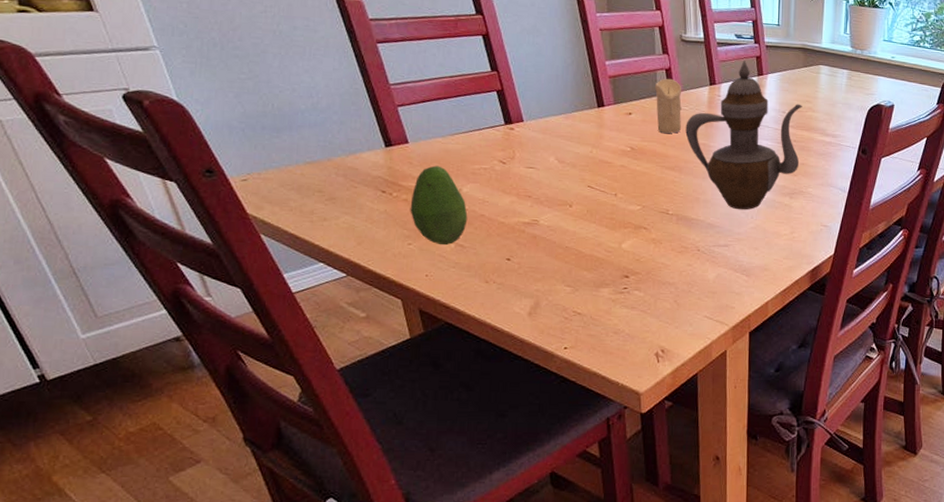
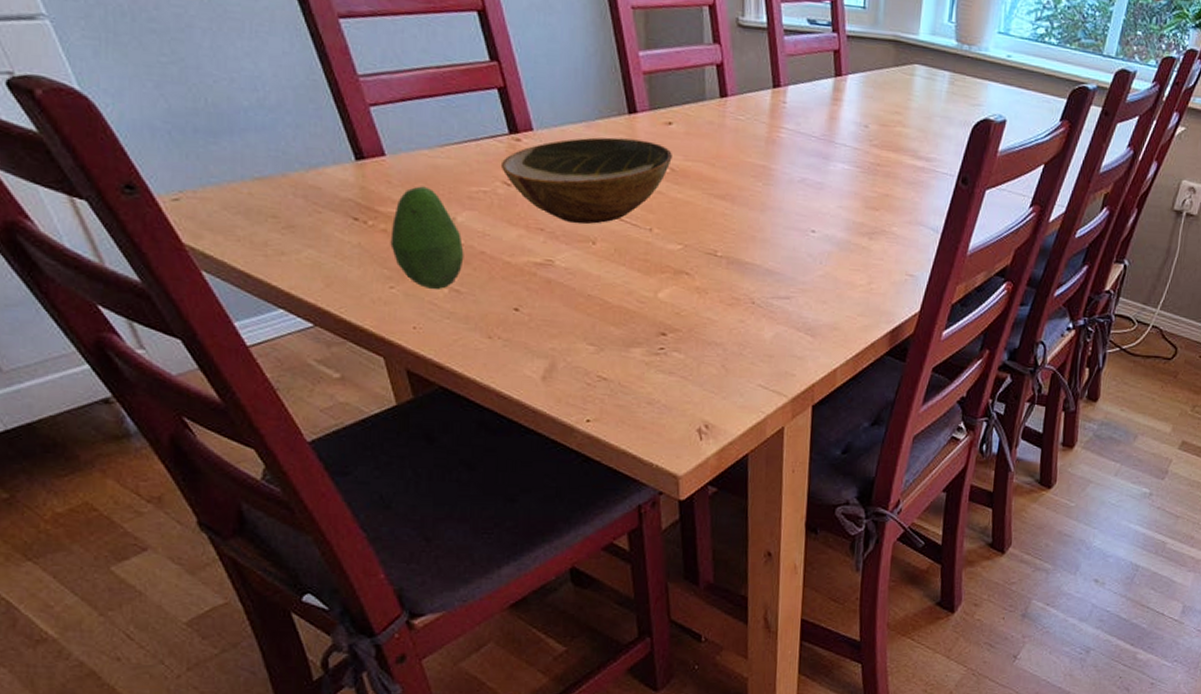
bowl: none [497,125,633,192] -> present [500,137,673,224]
candle: present [655,78,682,133] -> none [702,76,738,151]
teapot: present [685,61,802,210] -> none [740,55,890,253]

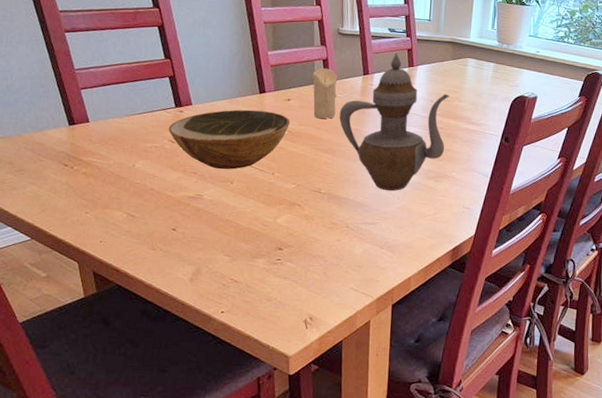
fruit: present [390,186,464,289] -> none [88,143,139,214]
candle: none [702,76,738,151] -> present [313,68,338,119]
teapot: none [740,55,890,253] -> present [339,53,450,191]

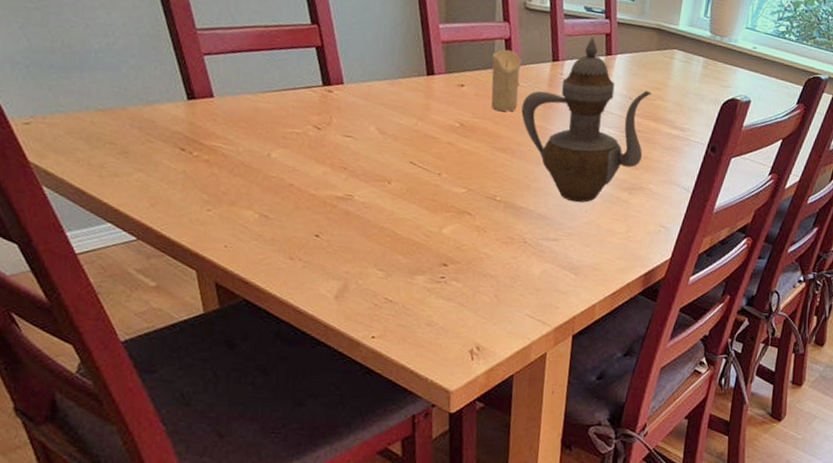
bowl: present [168,109,291,170] -> none [313,93,464,167]

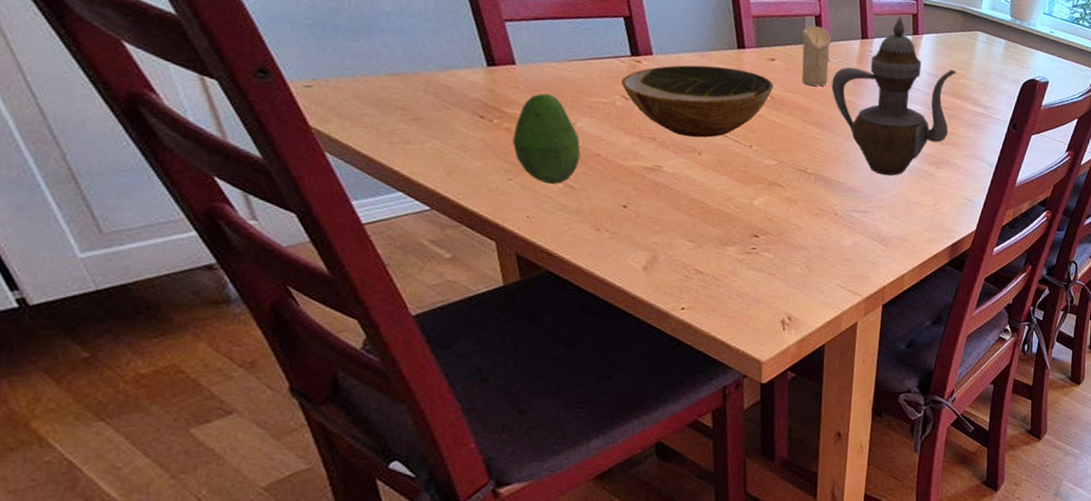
fruit: none [211,125,275,214] -> present [512,93,581,184]
bowl: none [313,93,464,167] -> present [620,65,774,138]

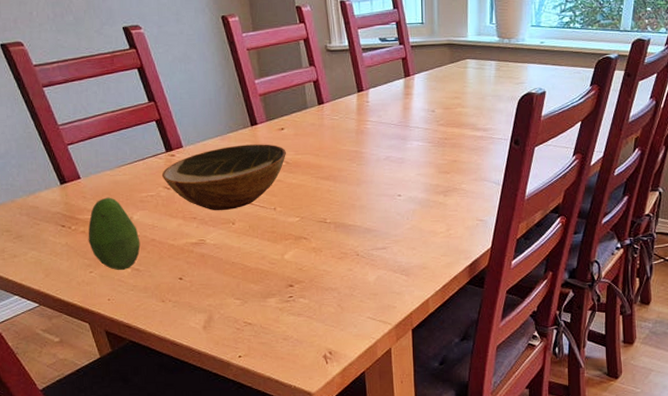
candle: present [801,25,832,86] -> none [305,90,332,144]
teapot: present [831,17,957,176] -> none [337,64,452,213]

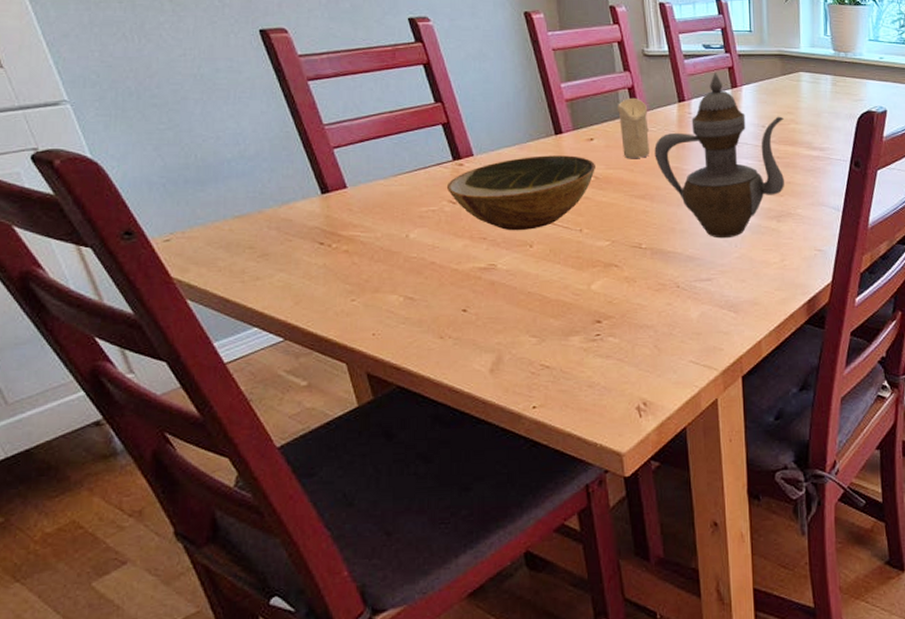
fruit: present [88,197,141,270] -> none [352,211,417,298]
candle: none [305,90,332,144] -> present [618,97,649,158]
teapot: none [337,64,452,213] -> present [654,73,785,239]

